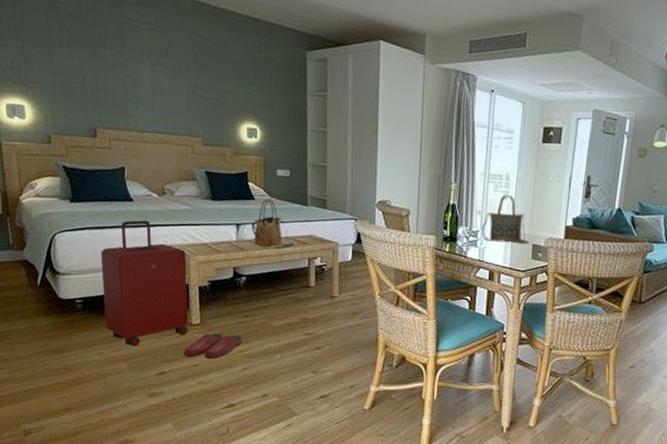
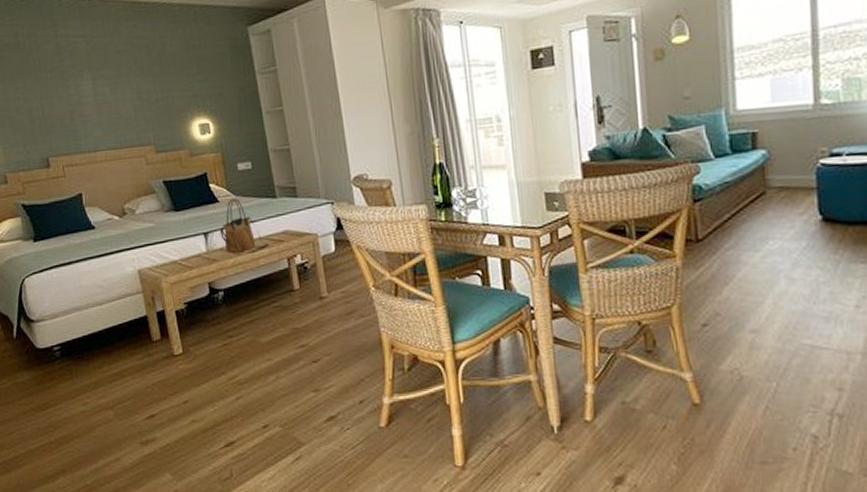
suitcase: present [100,220,189,347] -> none [70,247,172,390]
slippers: present [184,333,242,359] -> none [170,360,231,394]
handbag: present [481,195,529,245] -> none [478,139,539,199]

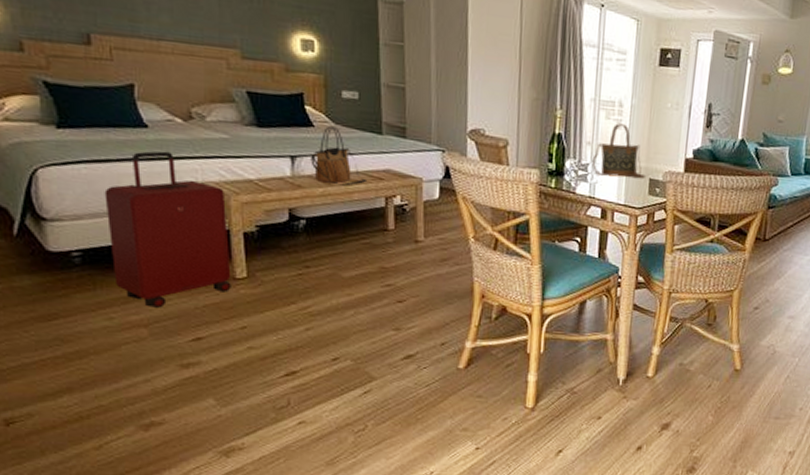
suitcase: none [70,247,172,390] -> present [104,151,231,308]
handbag: none [478,139,539,199] -> present [591,123,645,179]

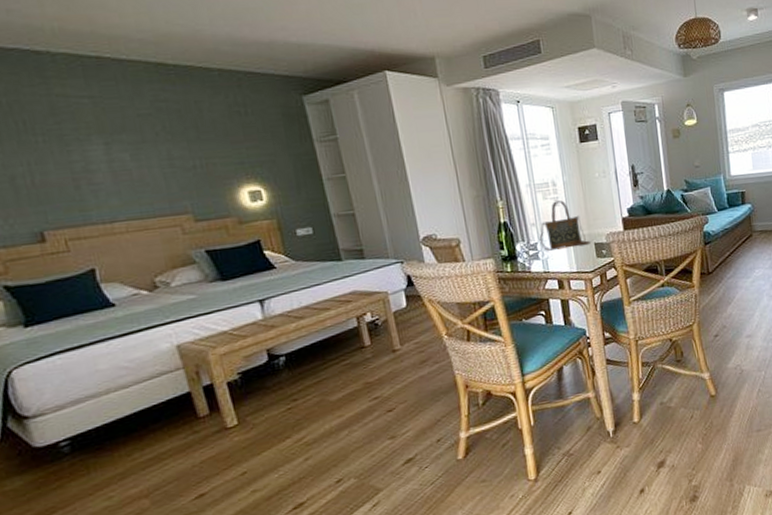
suitcase: present [104,151,231,308] -> none [82,324,225,477]
tote bag: present [310,127,366,186] -> none [278,264,335,318]

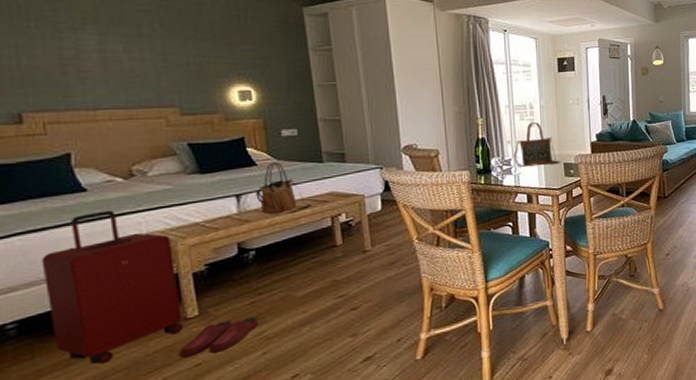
suitcase: none [82,324,225,477] -> present [41,210,183,365]
slippers: none [223,423,297,468] -> present [179,317,258,358]
tote bag: none [278,264,335,318] -> present [255,163,312,214]

